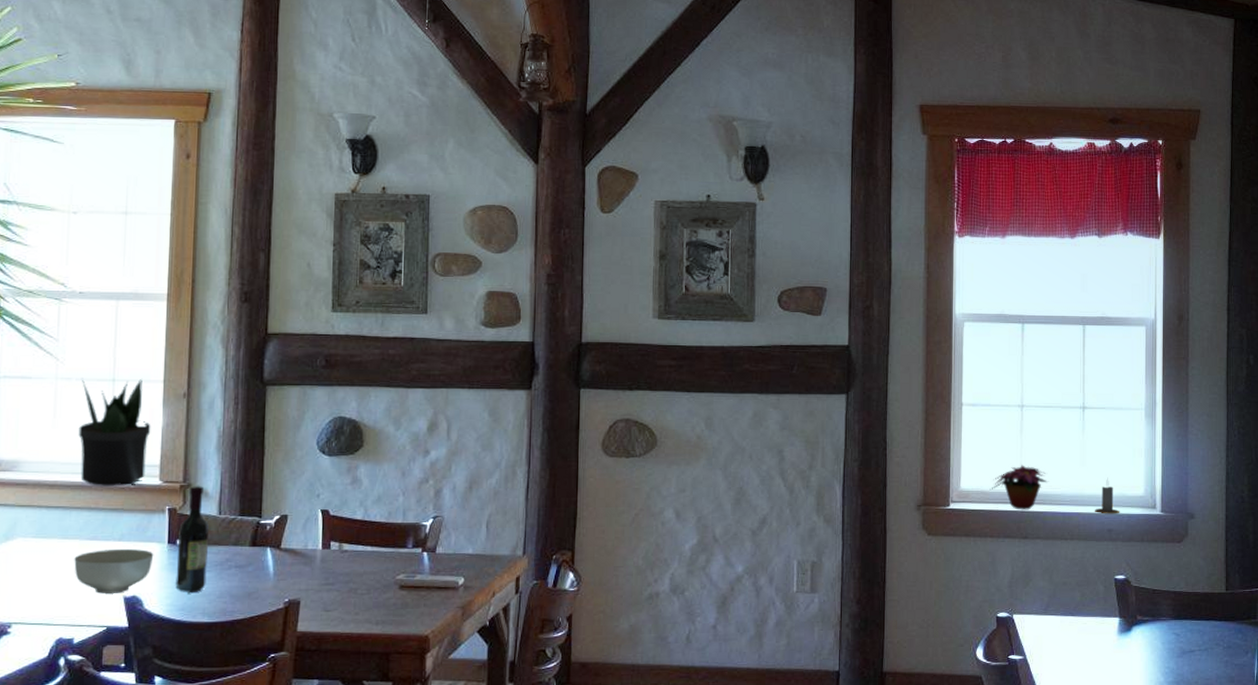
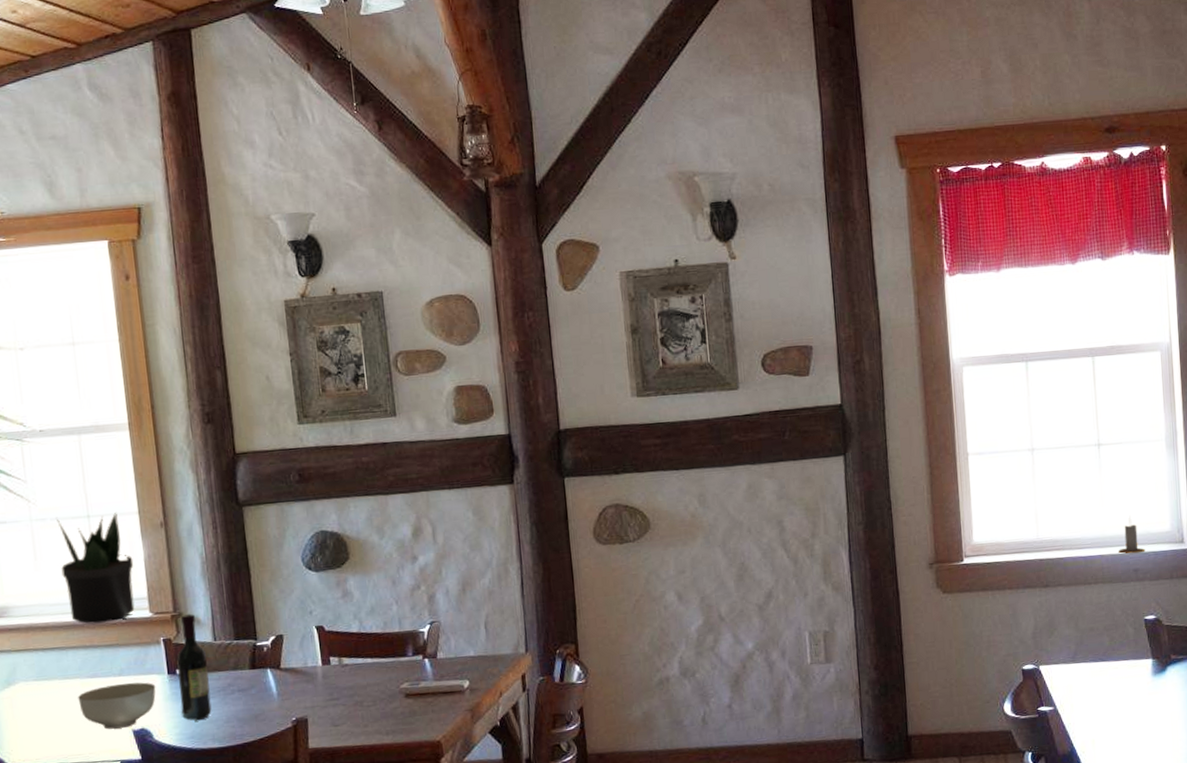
flower arrangement: present [990,465,1049,510] -> none [1004,511,1067,559]

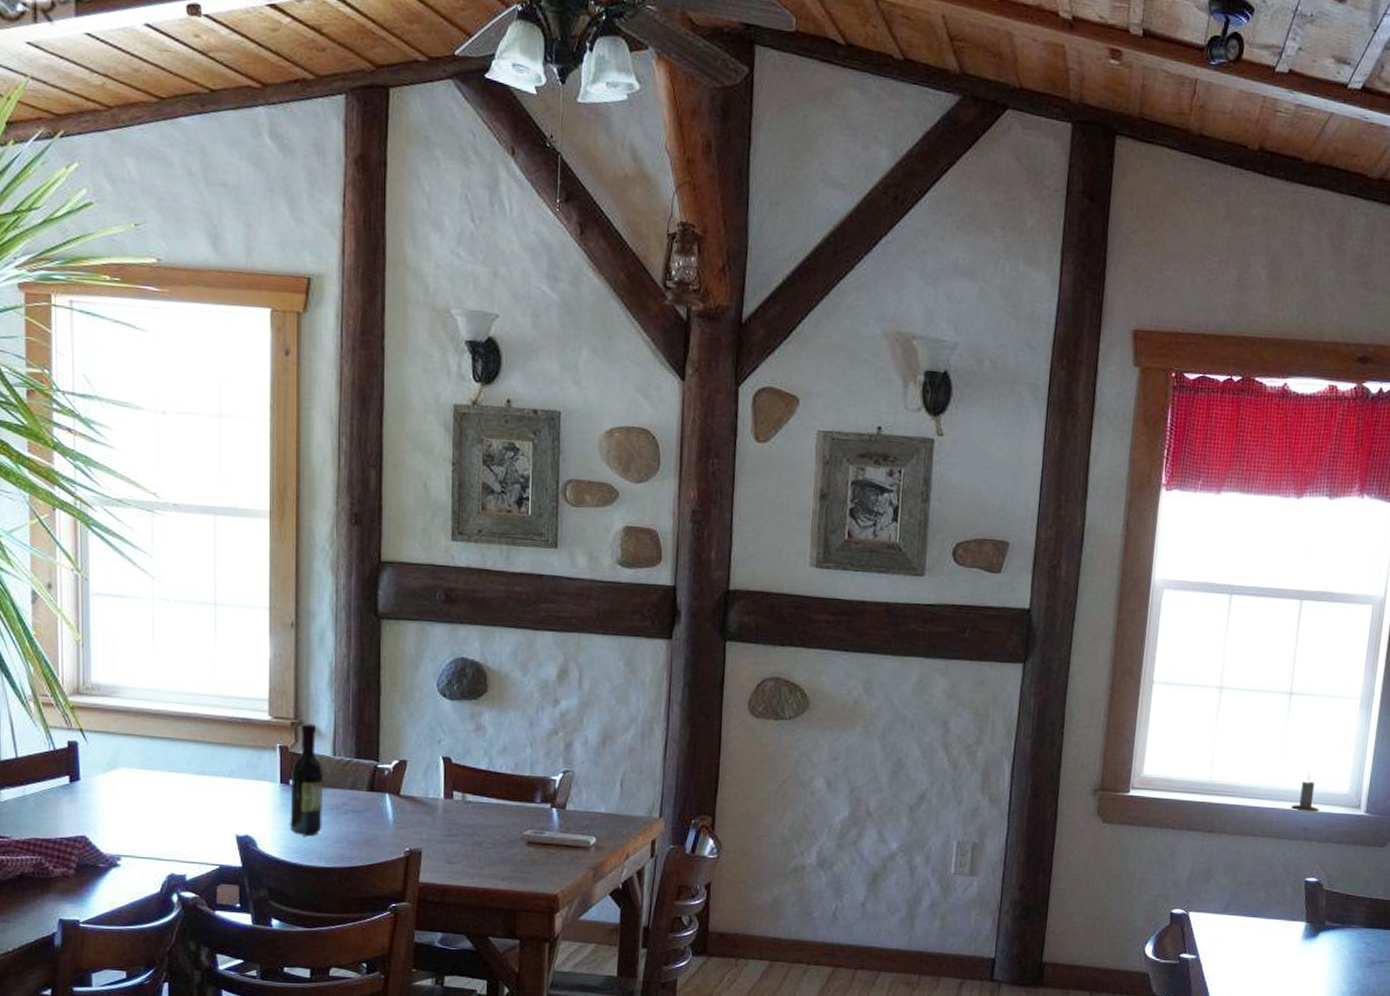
planter: present [57,513,135,625] -> none [180,602,258,720]
bowl: present [78,682,156,729] -> none [182,785,266,832]

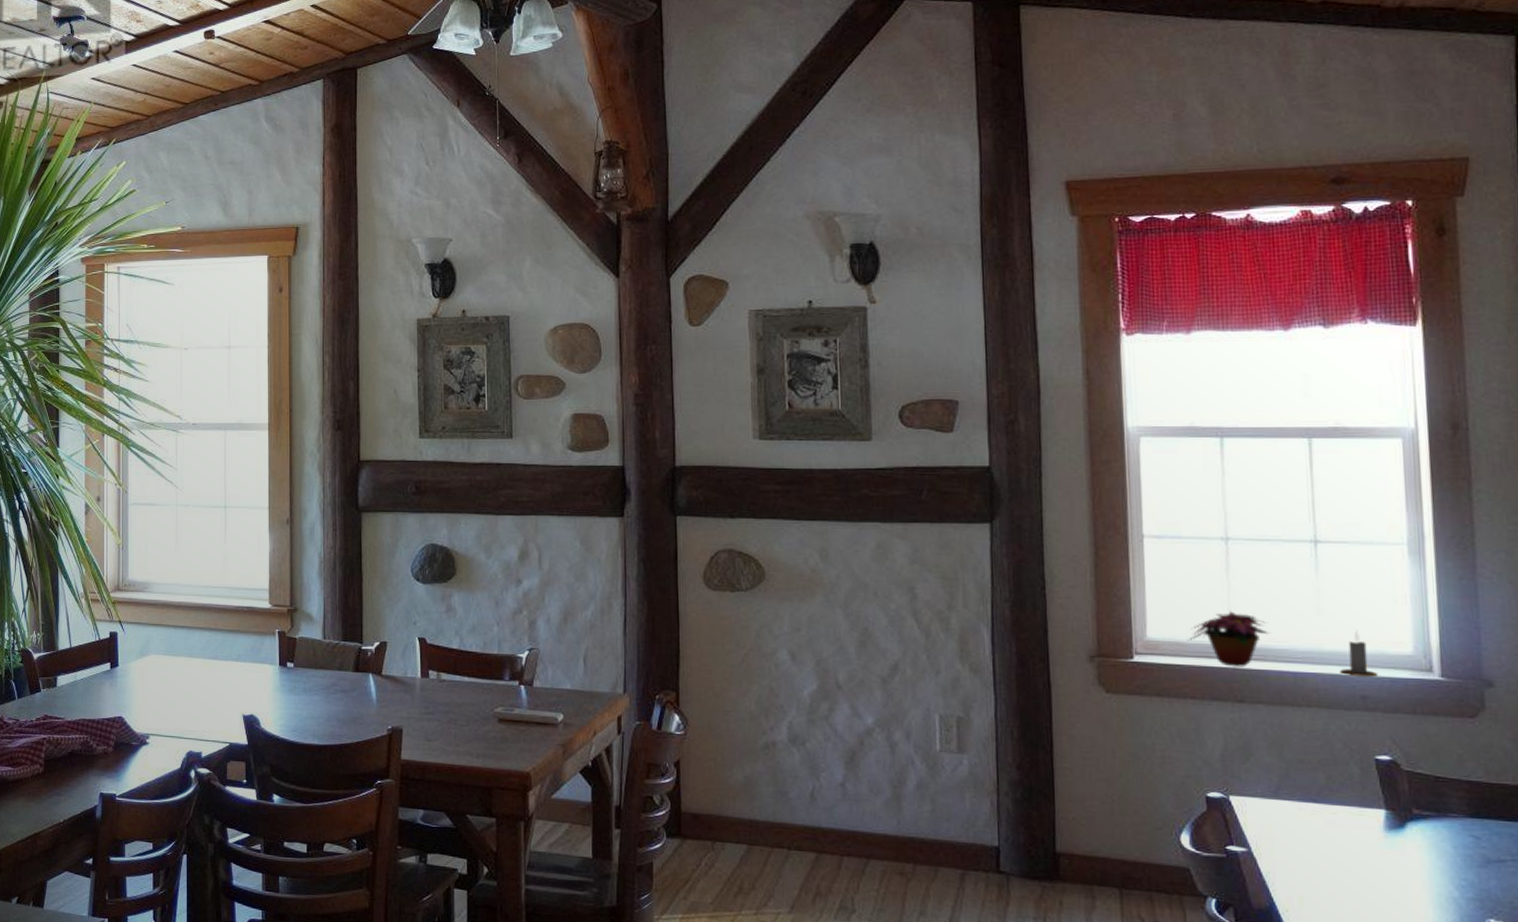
wine bottle: present [290,724,324,835] -> none [288,610,316,714]
flower arrangement: none [1175,752,1243,802] -> present [1187,611,1270,668]

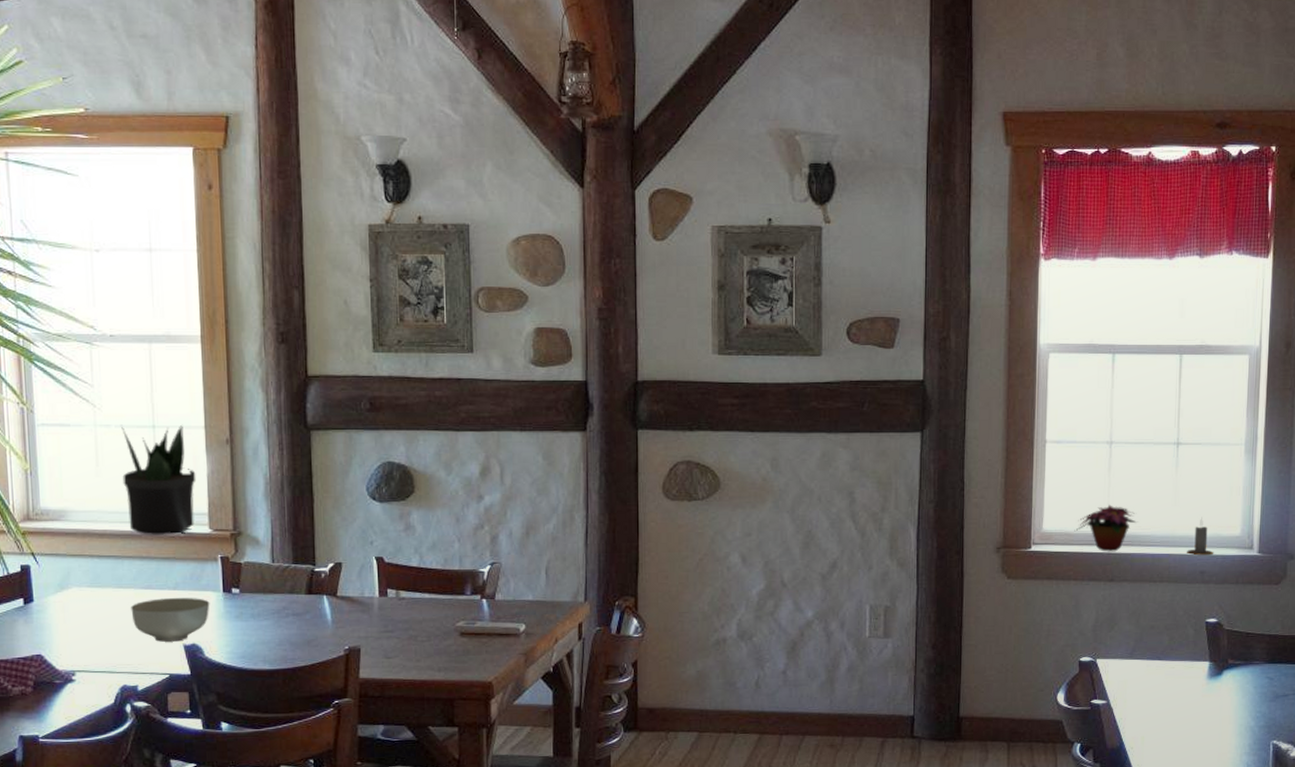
planter: none [197,506,260,609] -> present [121,425,196,535]
bowl: none [199,668,267,712] -> present [131,597,210,642]

